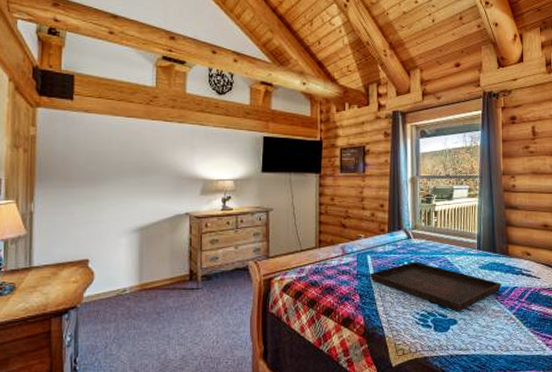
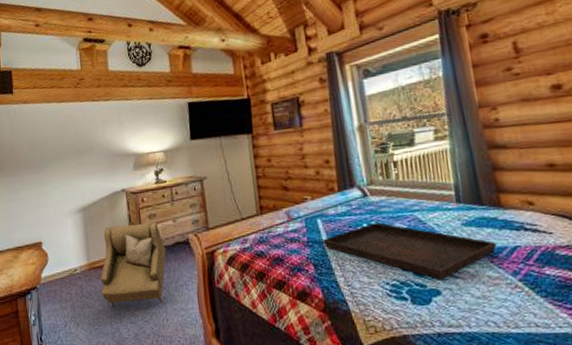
armchair: none [151,247,225,329] -> present [100,222,167,308]

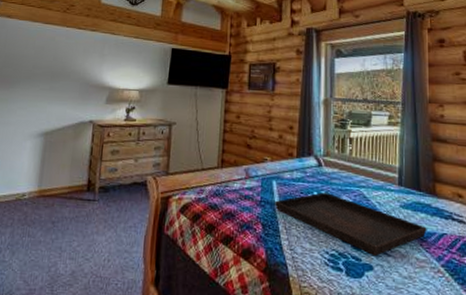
armchair: present [100,222,167,308] -> none [46,156,122,243]

